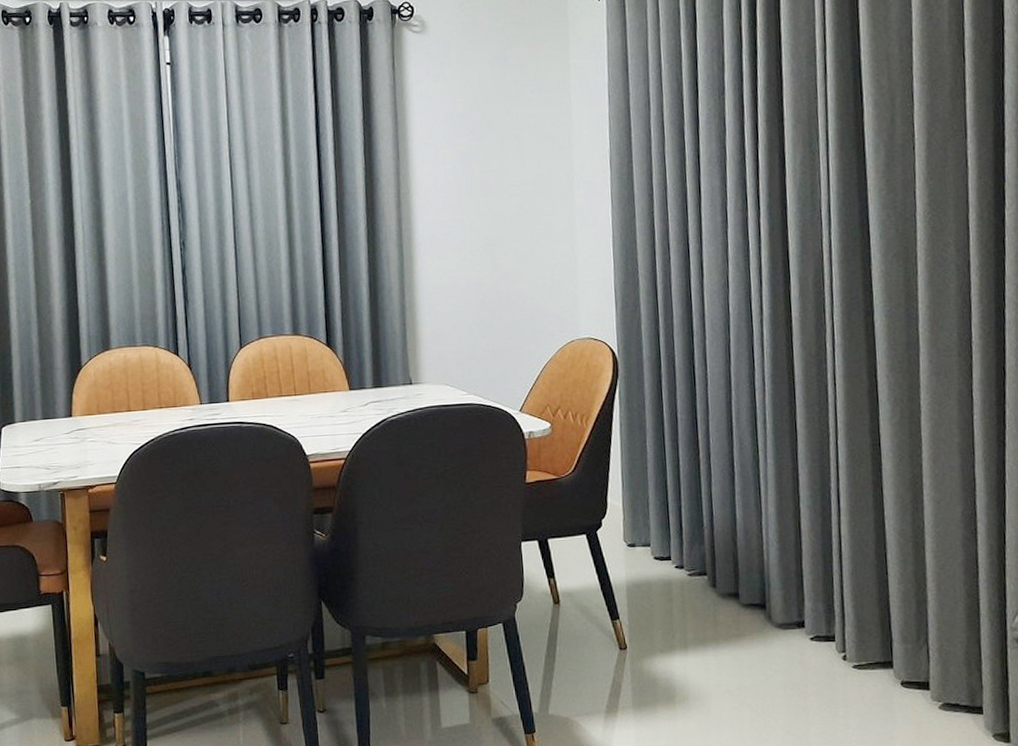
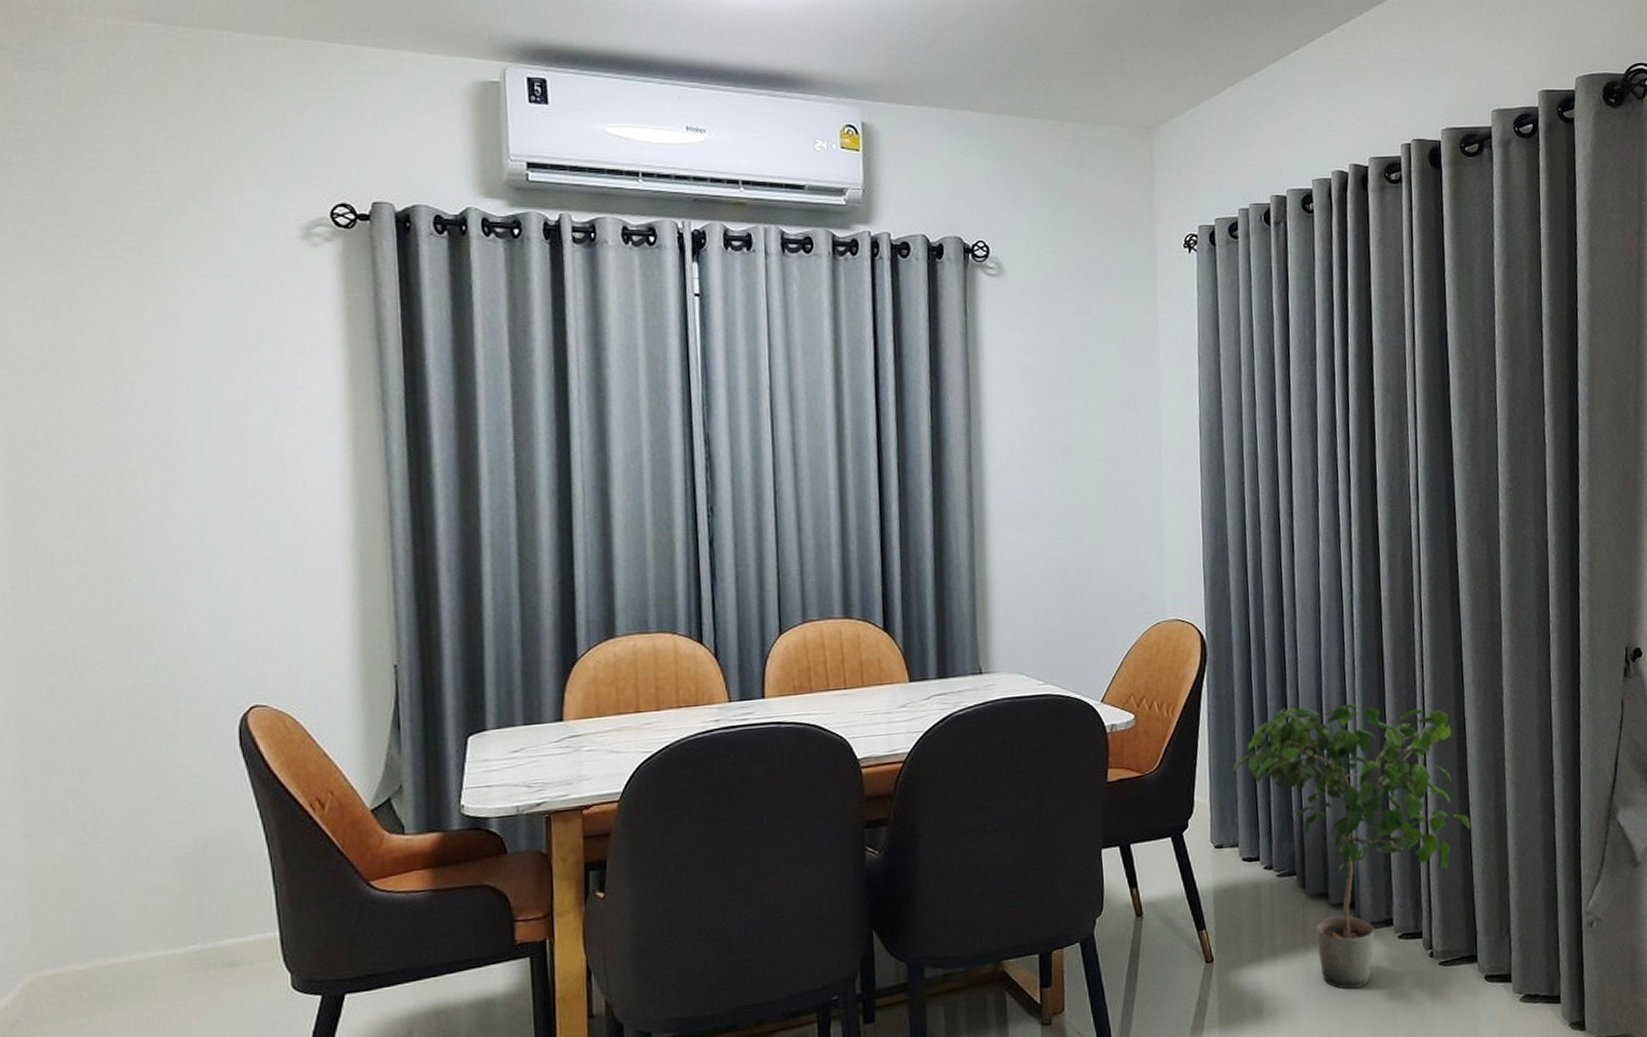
potted plant: none [644,418,887,684] -> present [1232,704,1471,989]

